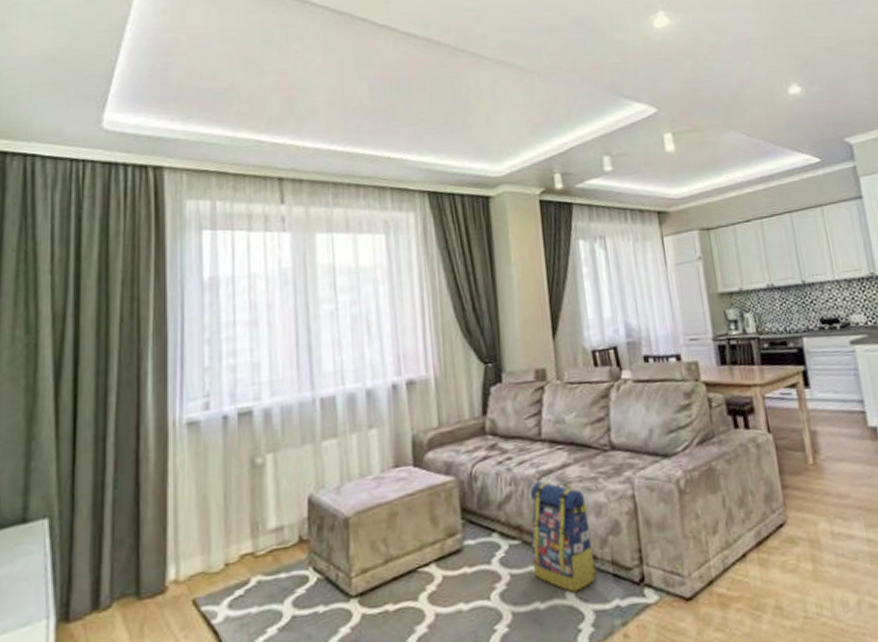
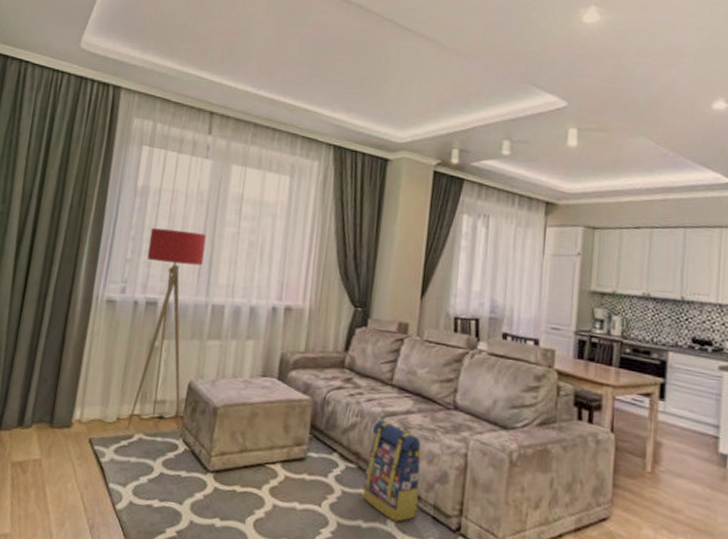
floor lamp: none [229,318,307,575] -> present [126,228,207,430]

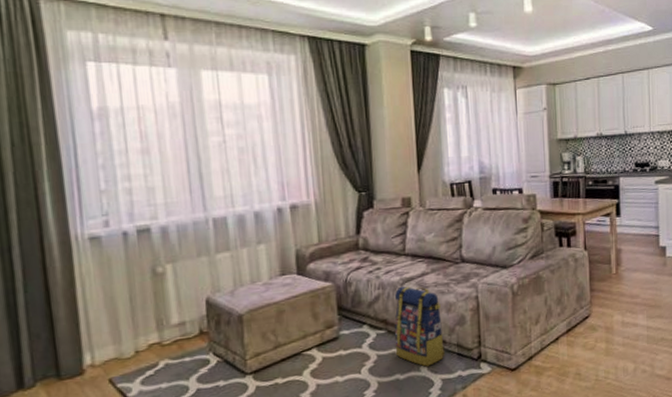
floor lamp: present [126,228,207,430] -> none [121,148,208,359]

